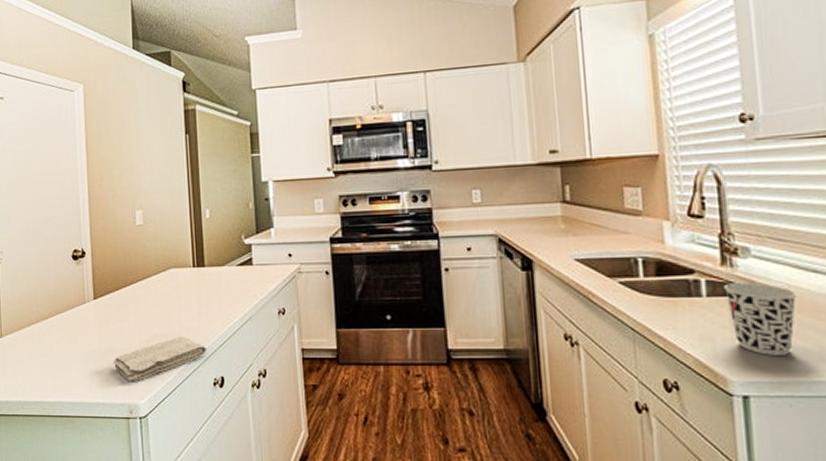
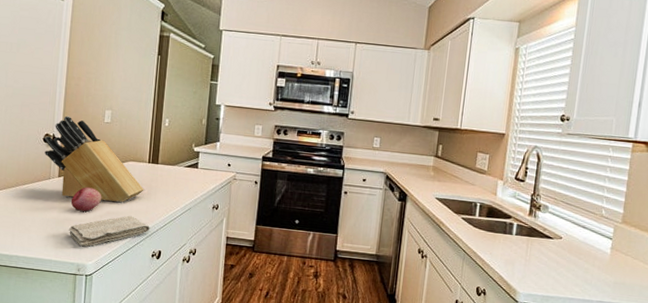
knife block: none [73,224,193,323] -> present [45,115,144,203]
fruit: none [111,307,146,338] -> present [70,187,102,212]
cup: present [724,282,797,355] -> none [527,228,570,279]

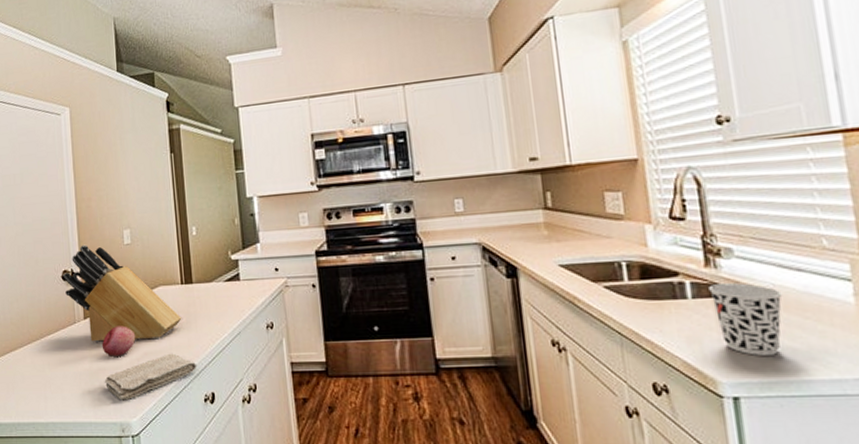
cup: none [527,228,570,279] -> present [709,283,783,356]

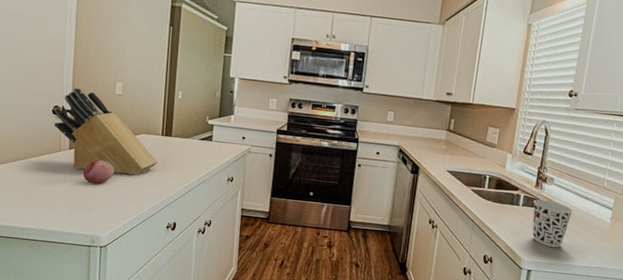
washcloth: present [104,353,197,400] -> none [81,188,164,219]

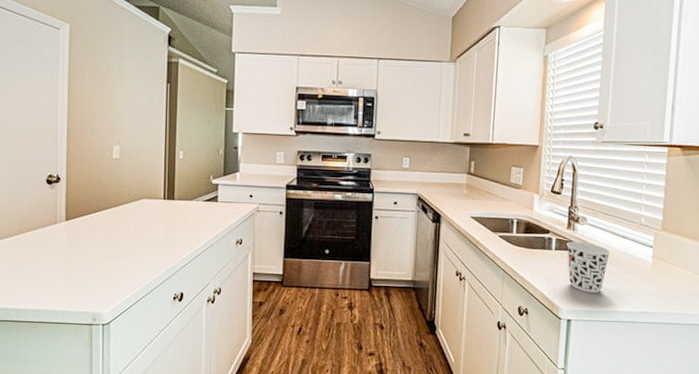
knife block: present [54,87,158,175] -> none [48,154,161,244]
fruit: present [83,159,115,184] -> none [81,229,115,256]

